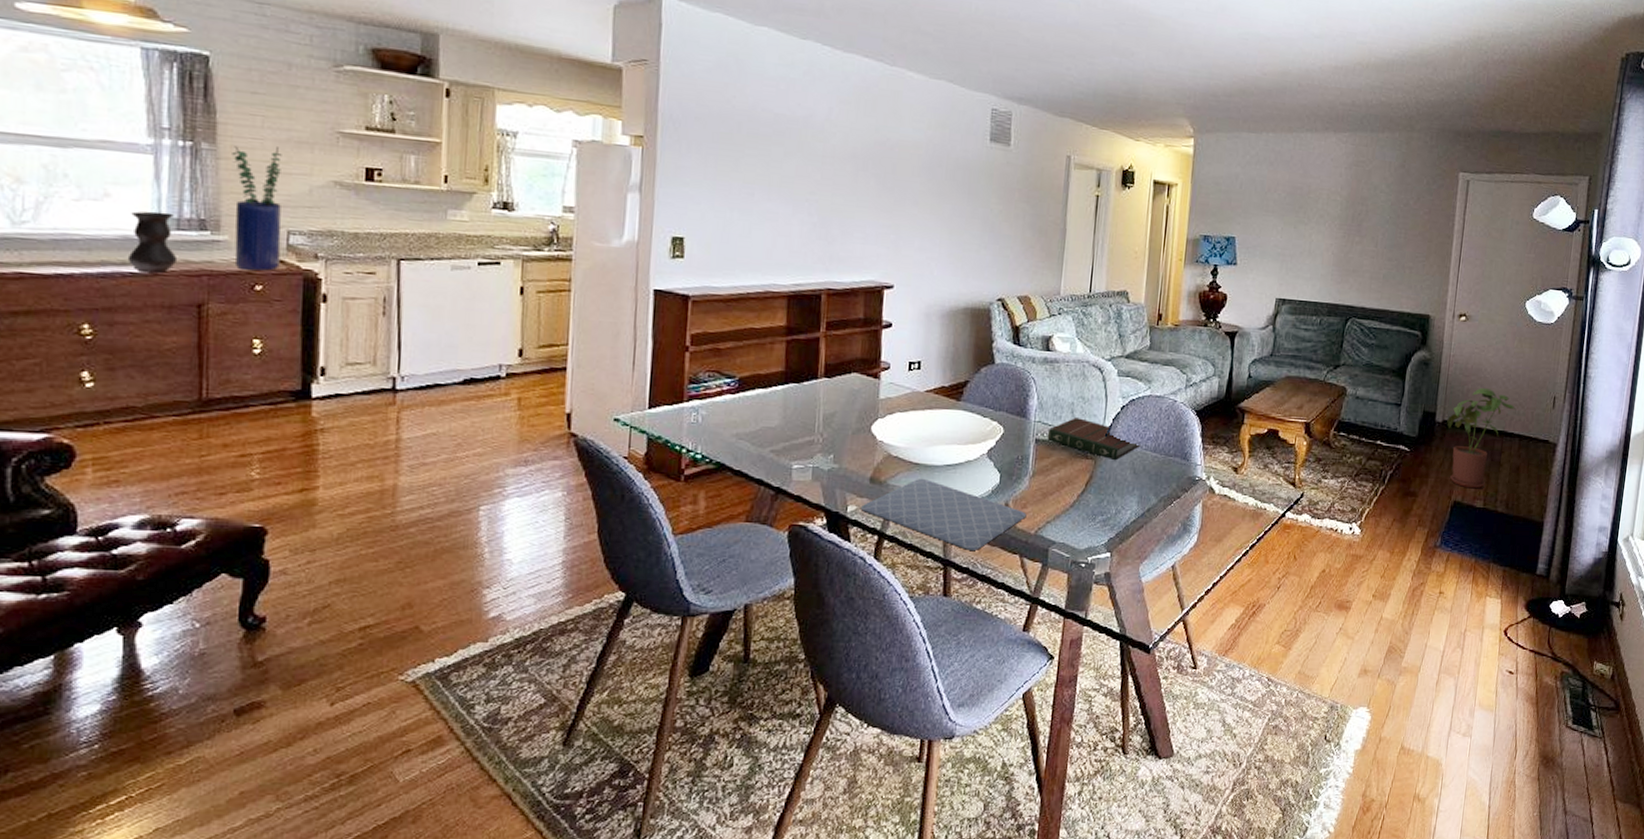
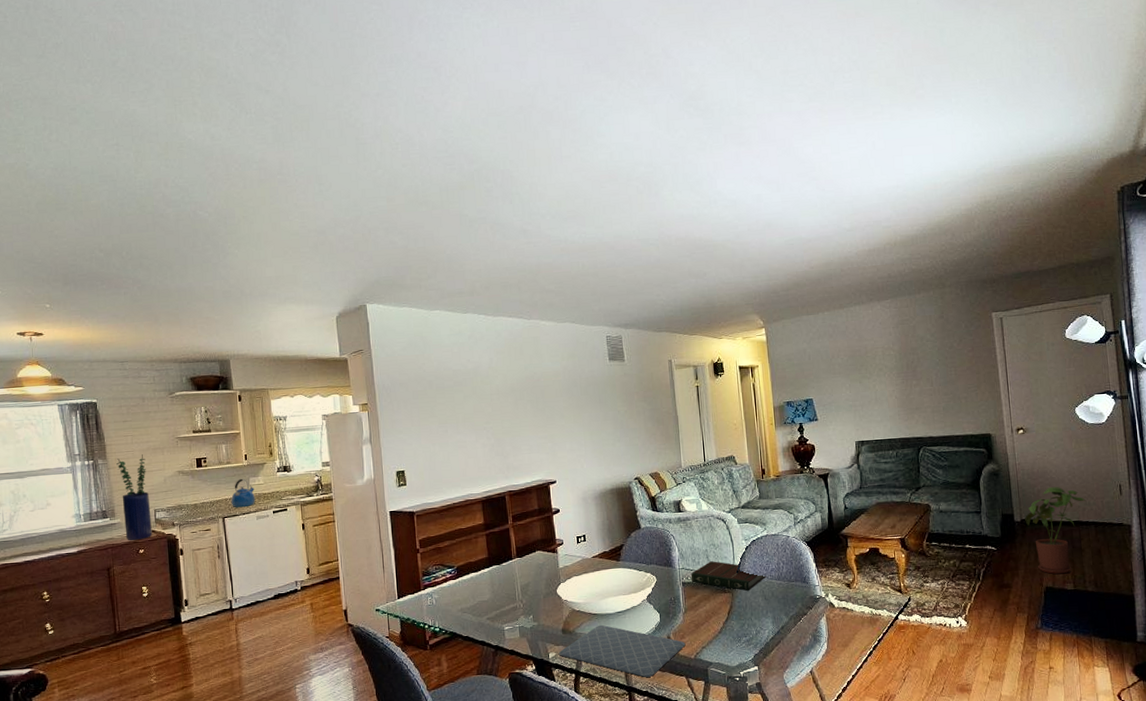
vase: present [127,211,178,274] -> none [63,510,93,553]
kettle: none [414,208,453,250] -> present [231,478,255,508]

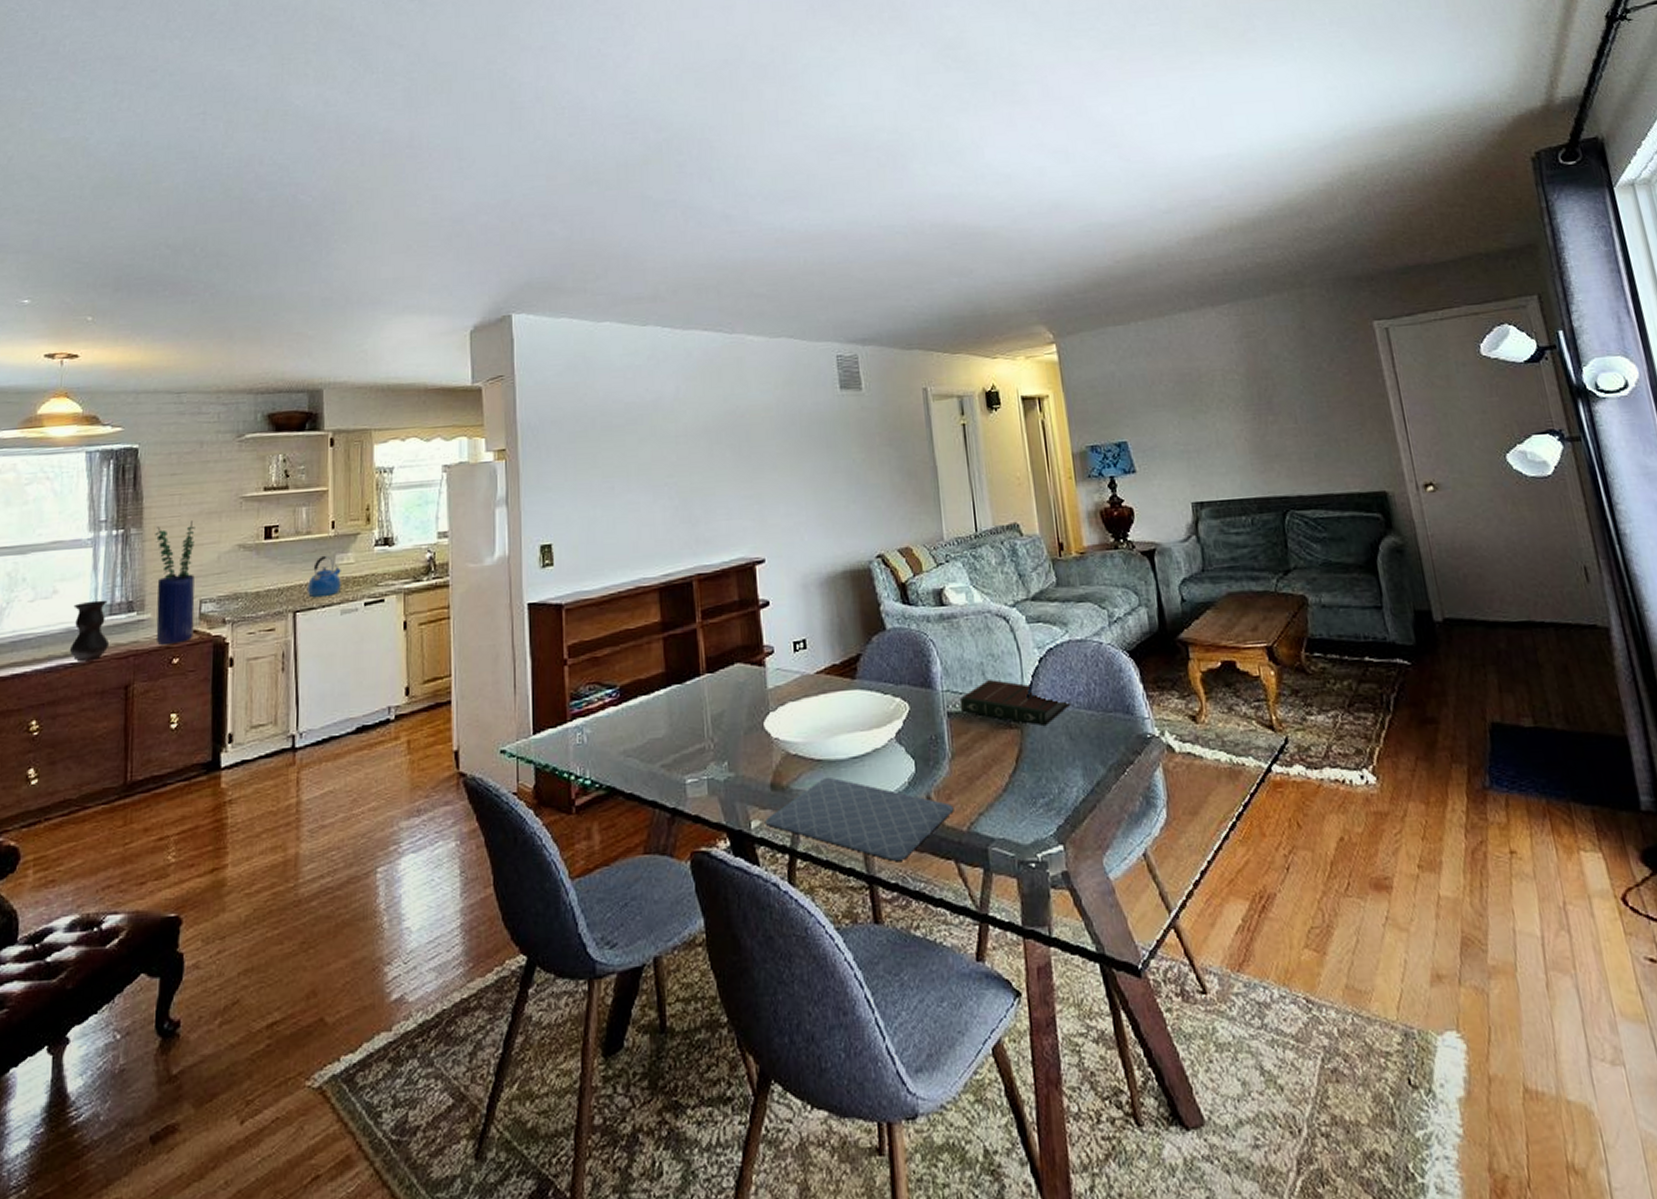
vase: none [63,510,93,553] -> present [69,600,110,662]
house plant: present [1025,486,1086,575] -> none [1448,569,1536,704]

